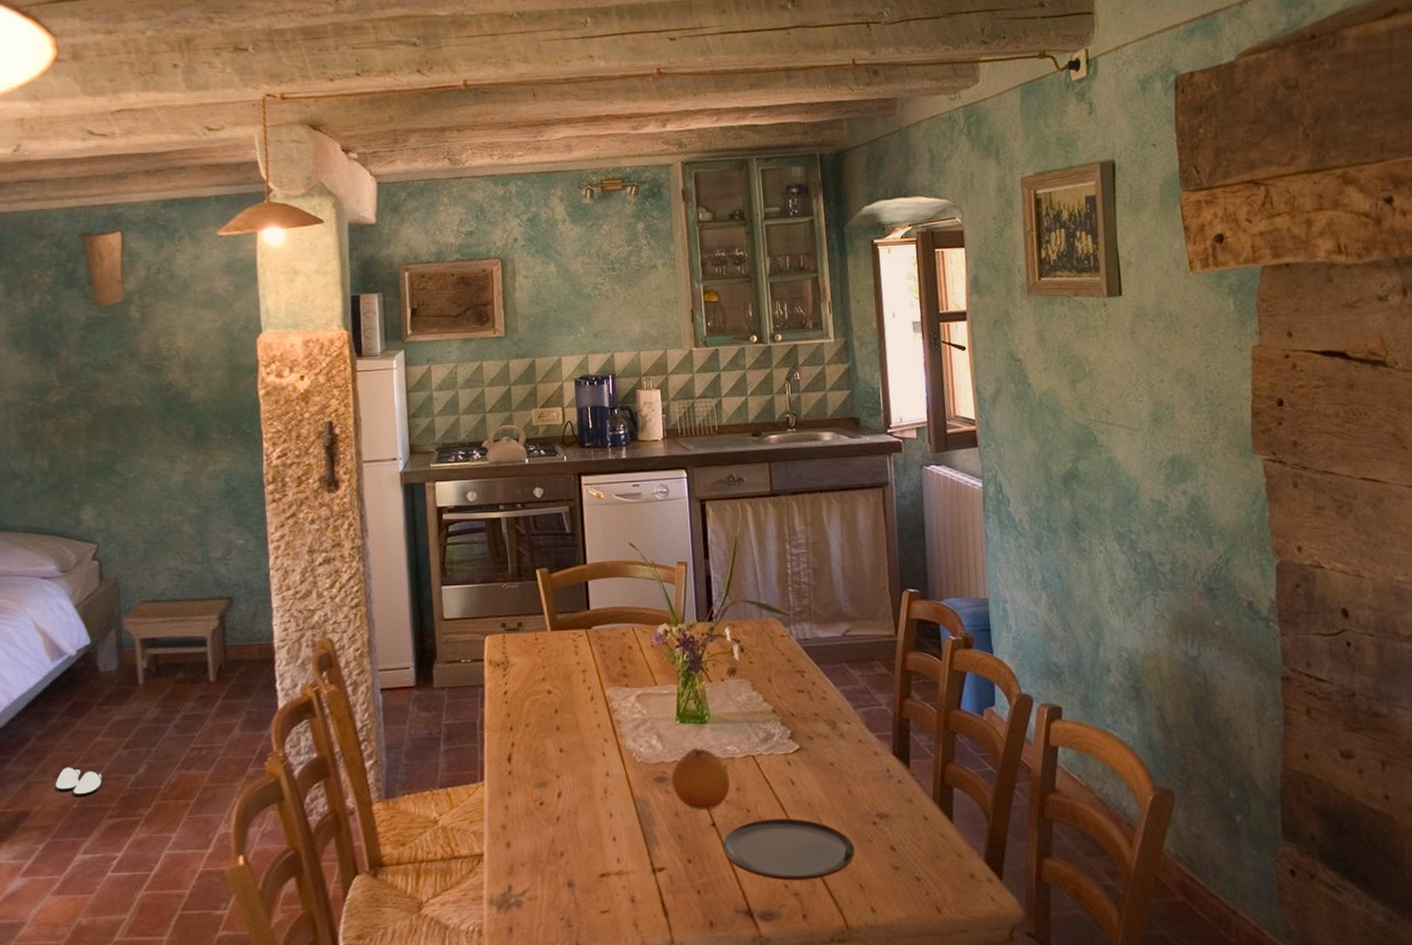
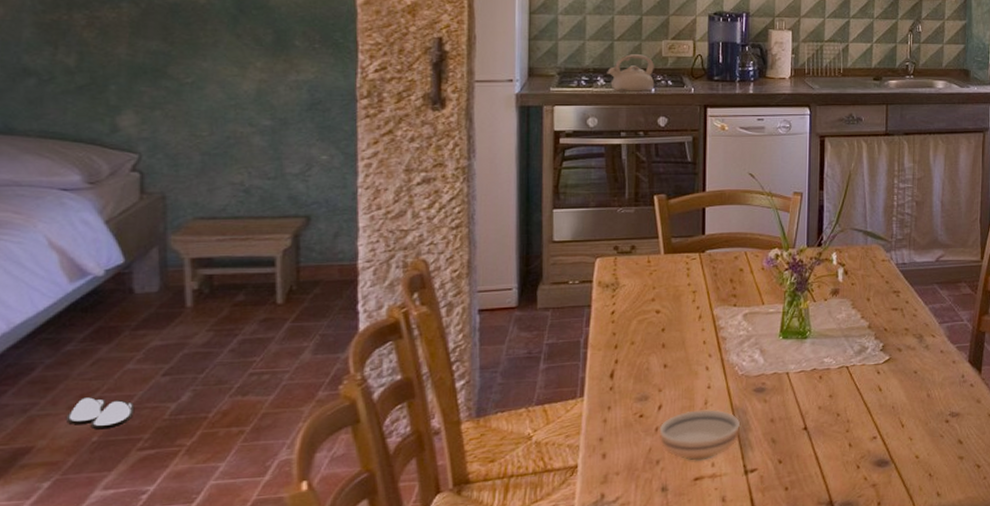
bowl: none [561,799,644,854] -> present [660,409,741,460]
fruit: present [671,748,730,809] -> none [769,361,824,416]
plate: present [722,818,855,880] -> none [811,420,928,474]

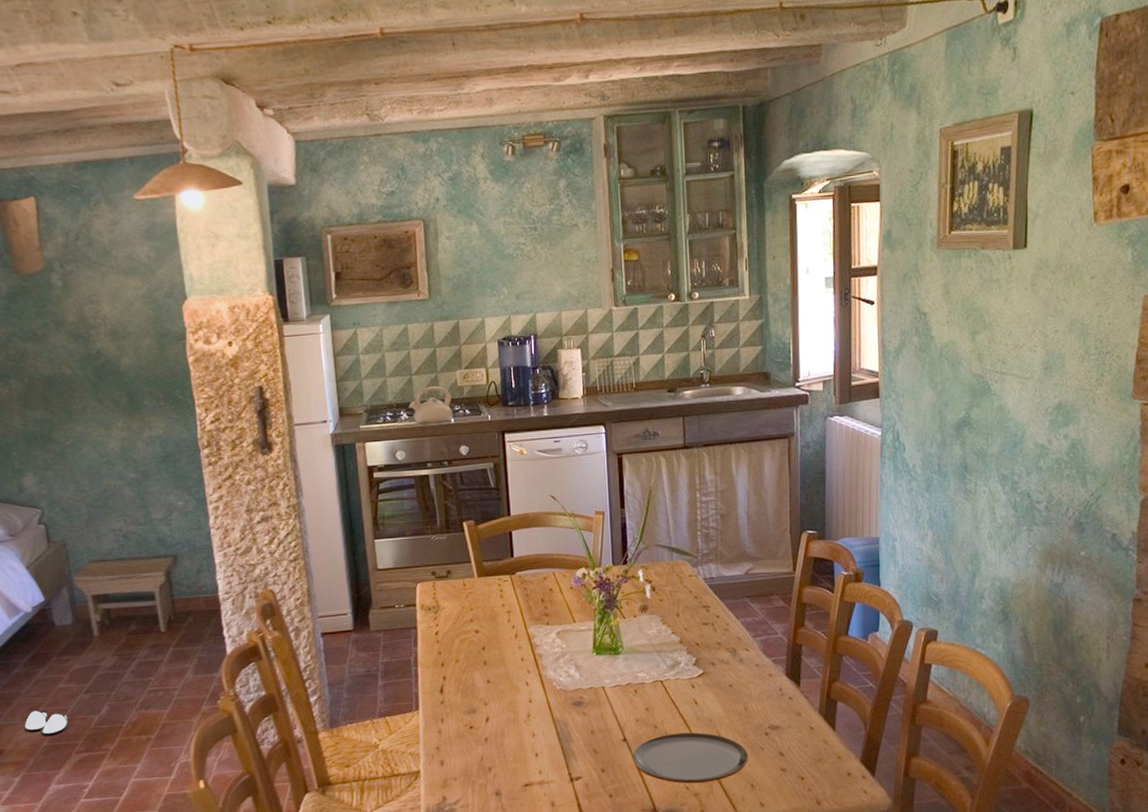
bowl: present [660,409,741,460] -> none [489,722,563,768]
plate: none [811,420,928,474] -> present [632,732,748,783]

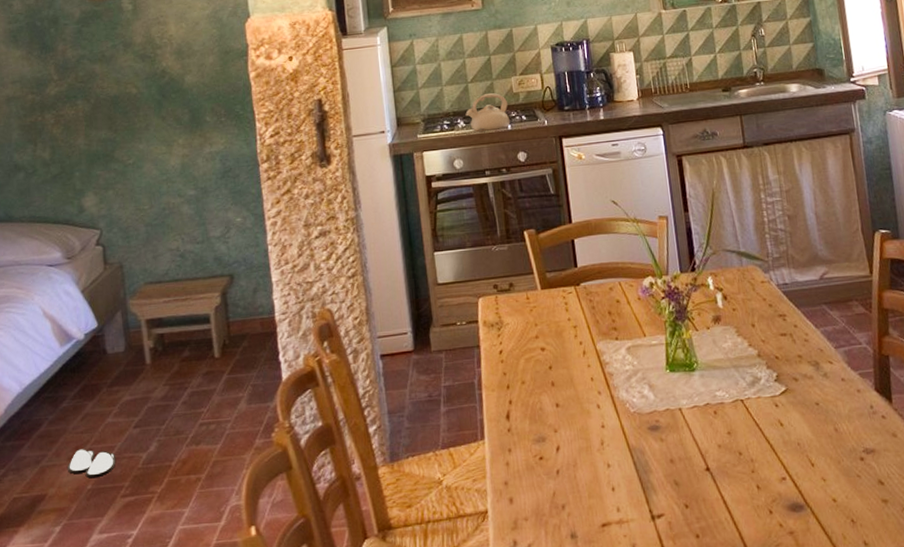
plate: present [632,732,748,783] -> none [717,458,845,520]

